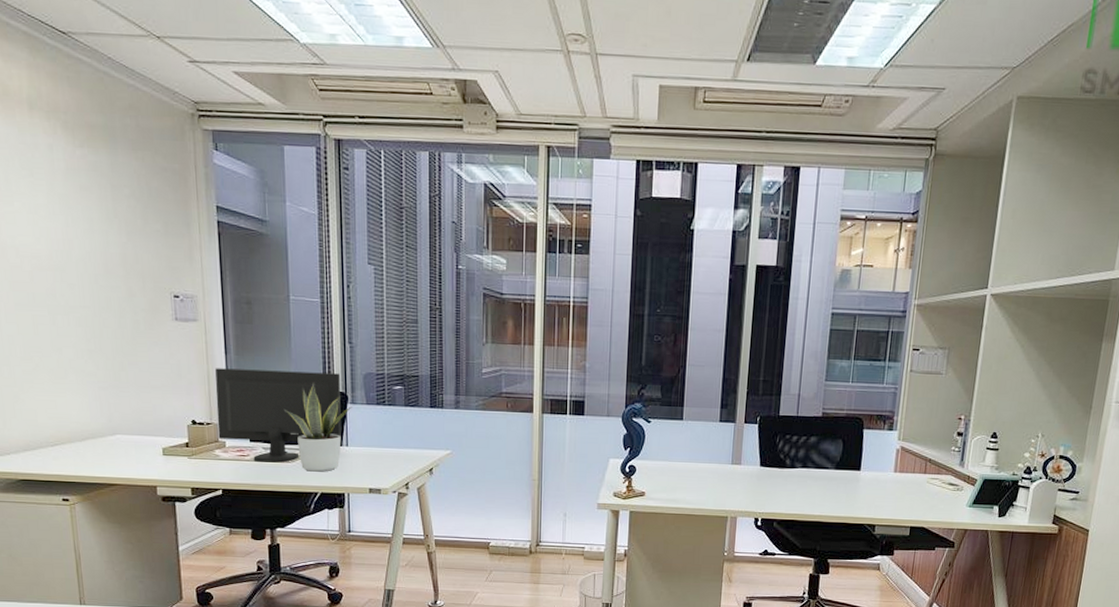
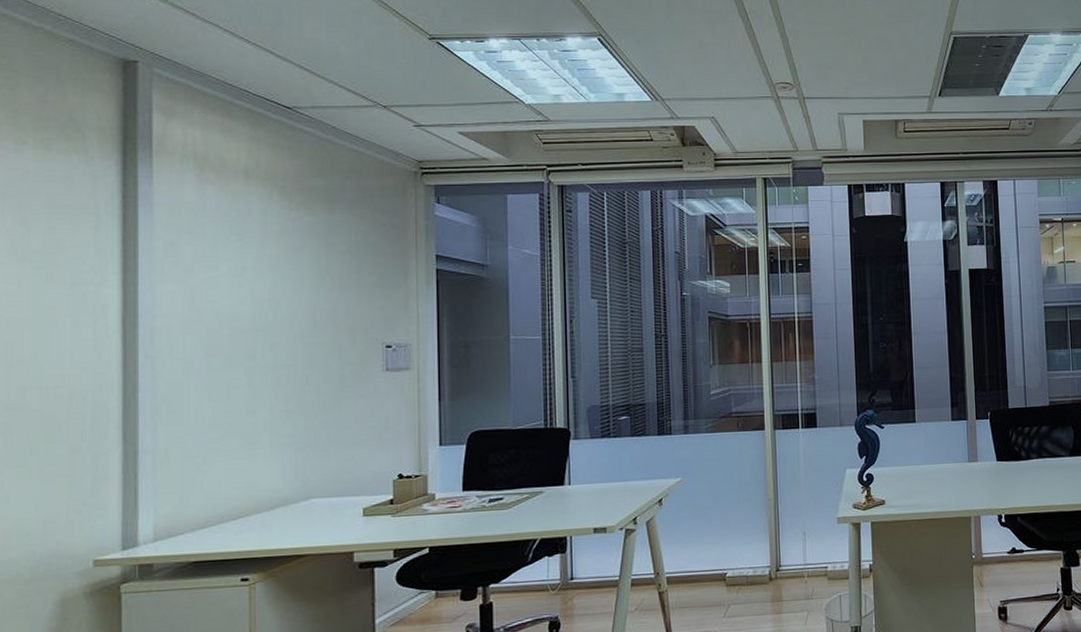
monitor: present [215,368,342,463] -> none [426,409,564,512]
potted plant: present [285,383,352,472] -> none [502,421,575,517]

